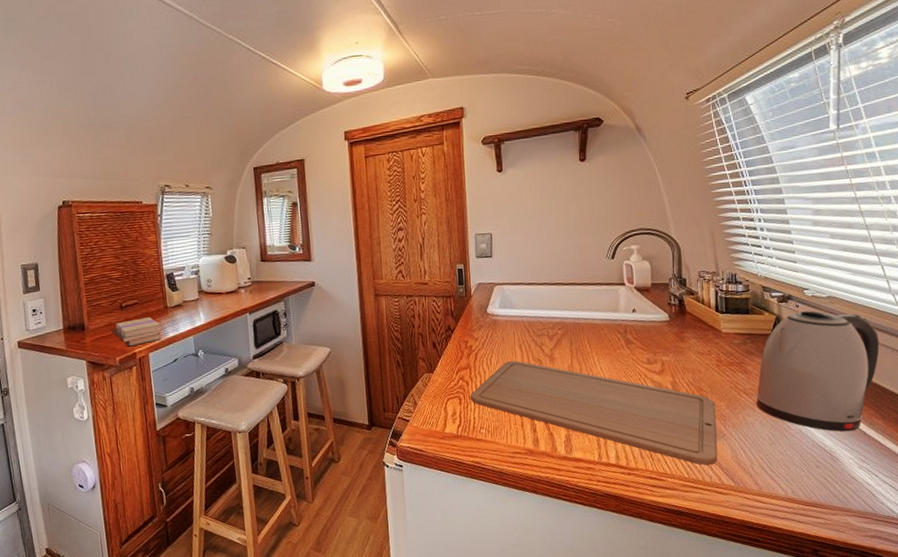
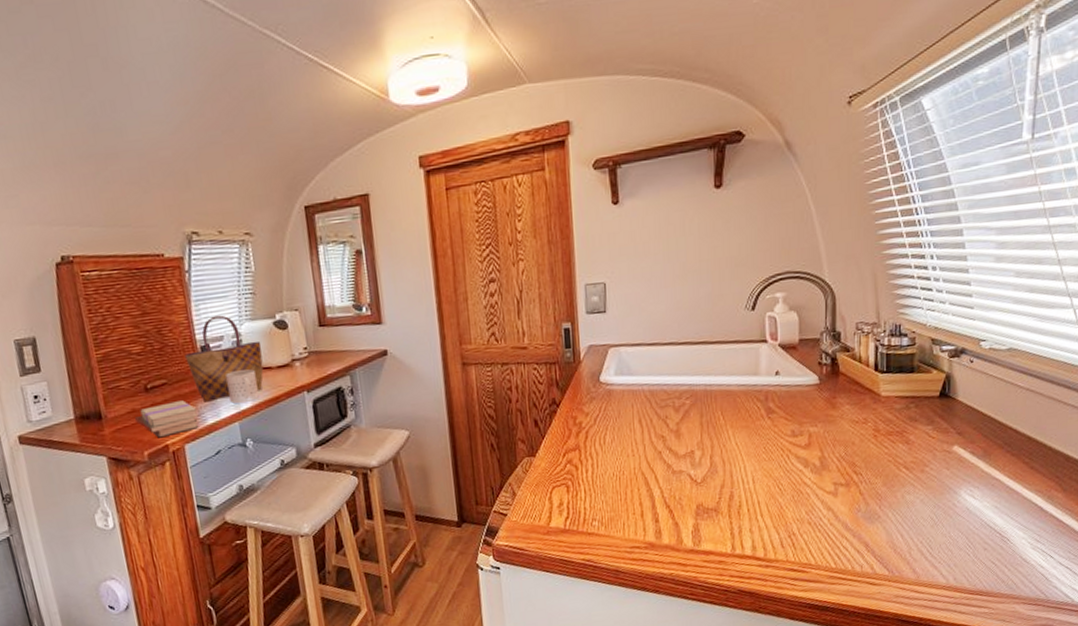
tote bag: none [153,250,215,319] -> present [184,315,264,402]
mug: none [184,294,211,322] -> present [224,369,259,405]
chopping board: present [471,360,718,466] -> none [580,438,871,553]
kettle: present [756,310,880,432] -> none [918,366,1066,508]

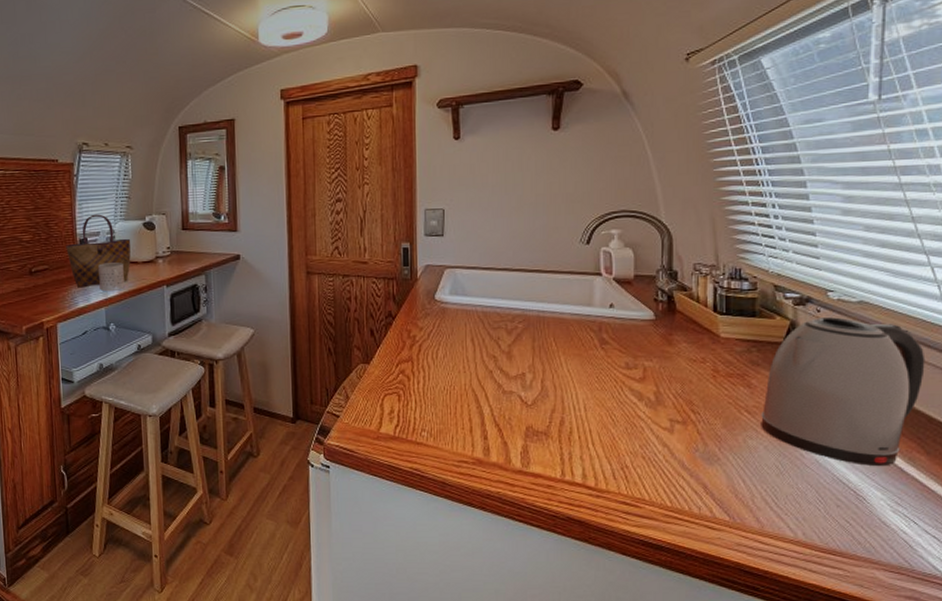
books: present [135,400,199,438] -> none [19,285,71,316]
kettle: none [918,366,1066,508] -> present [761,317,926,466]

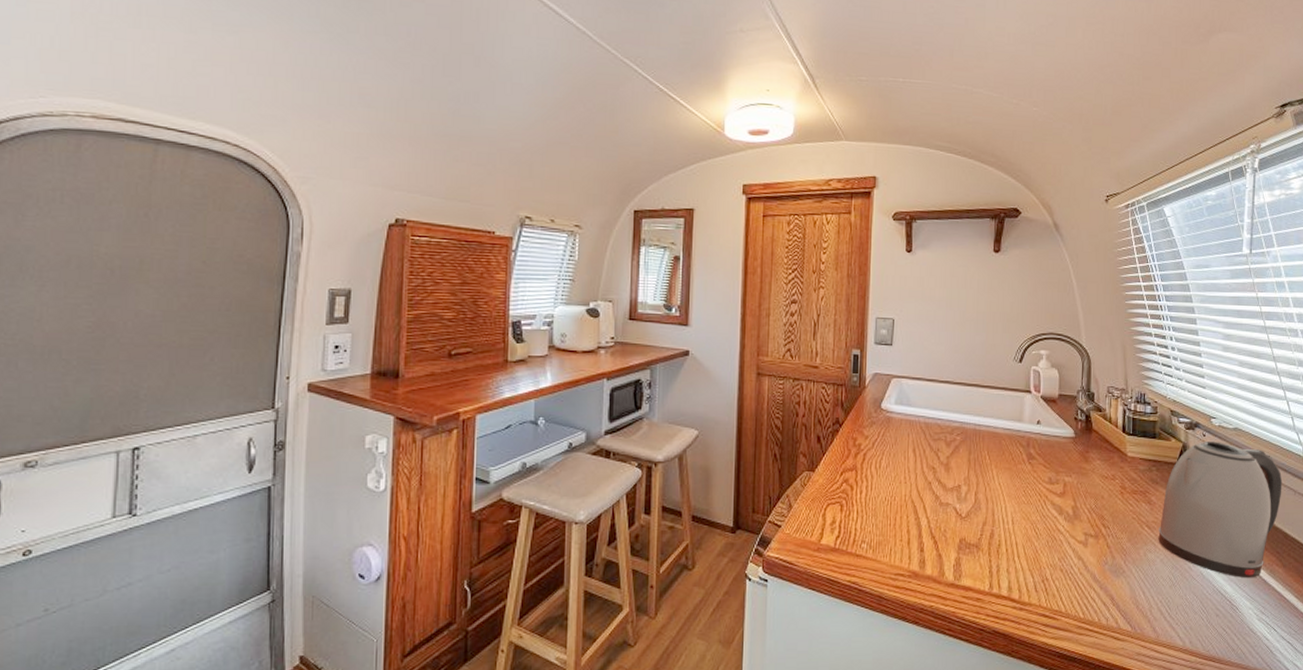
tote bag: present [66,214,131,288] -> none [495,295,571,376]
mug: present [97,262,125,292] -> none [529,350,560,382]

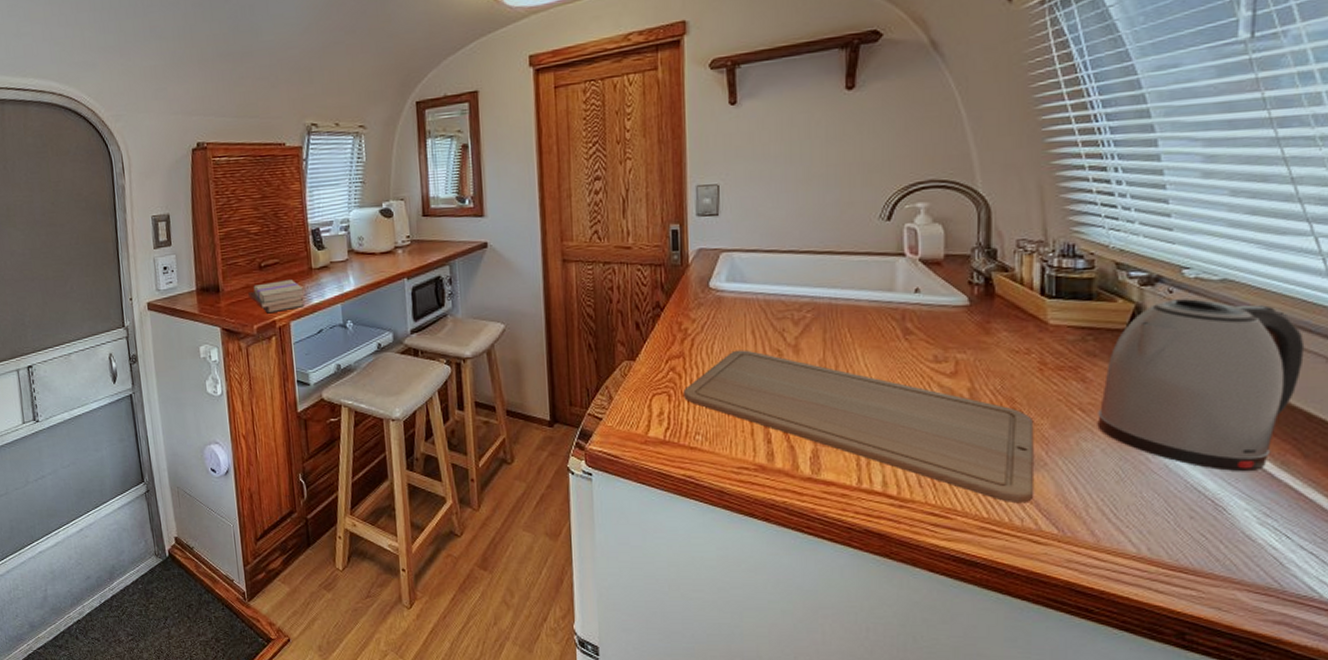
books: none [432,371,495,405] -> present [248,280,305,314]
chopping board: none [854,466,1117,606] -> present [684,350,1035,504]

